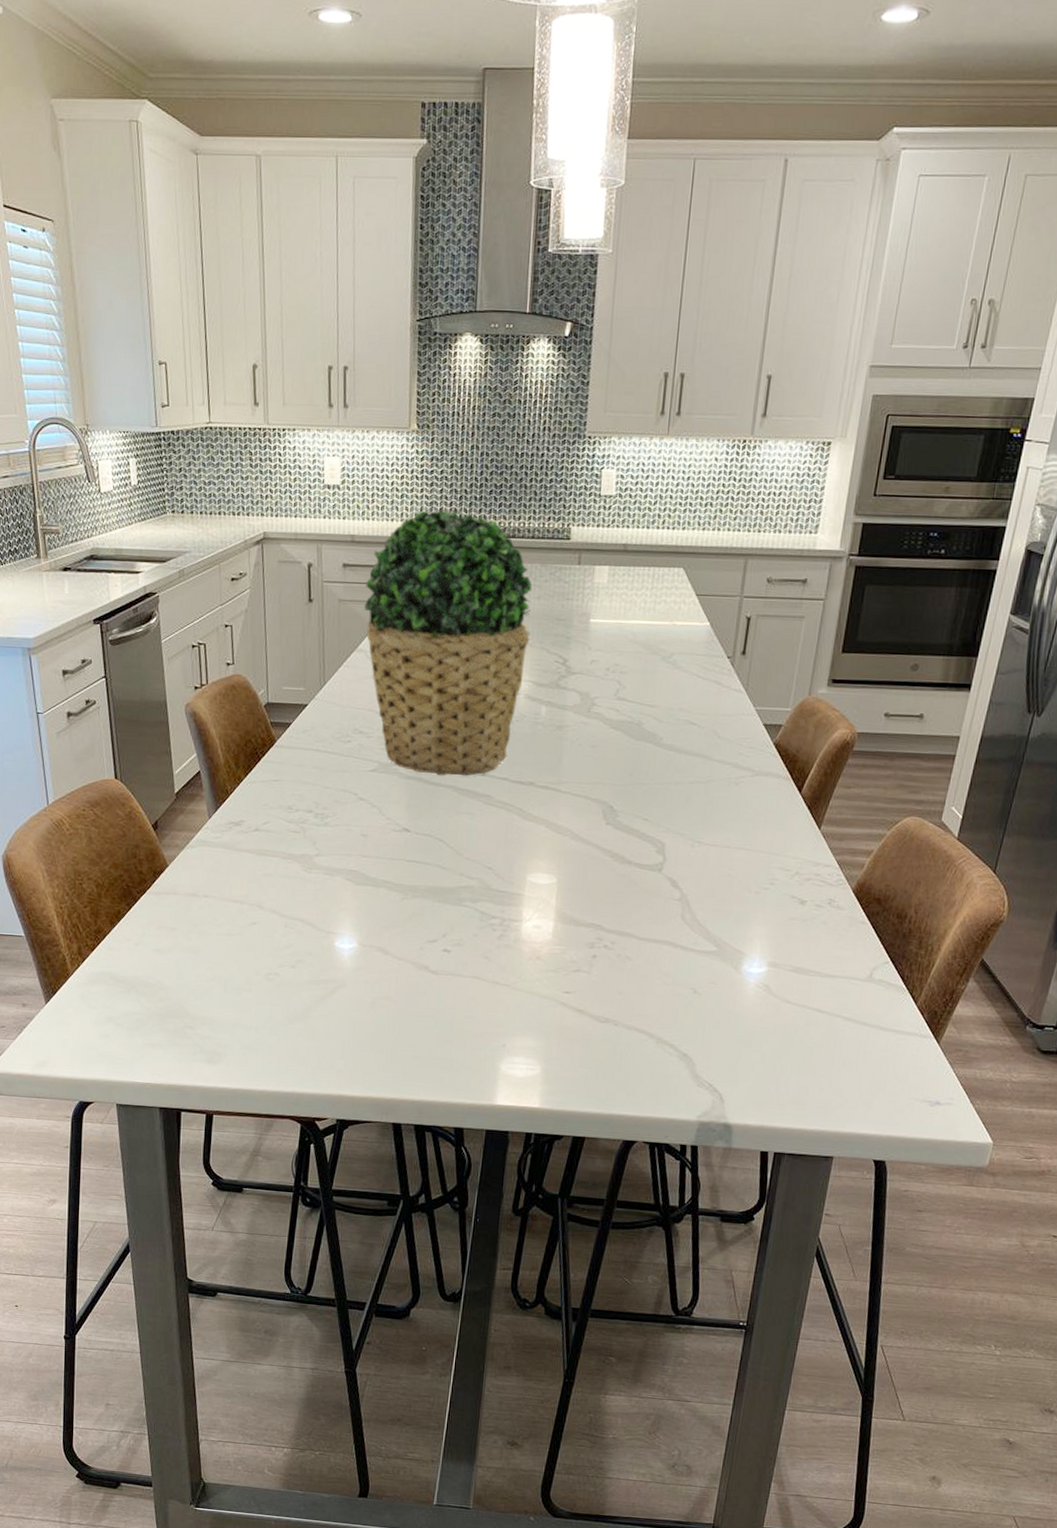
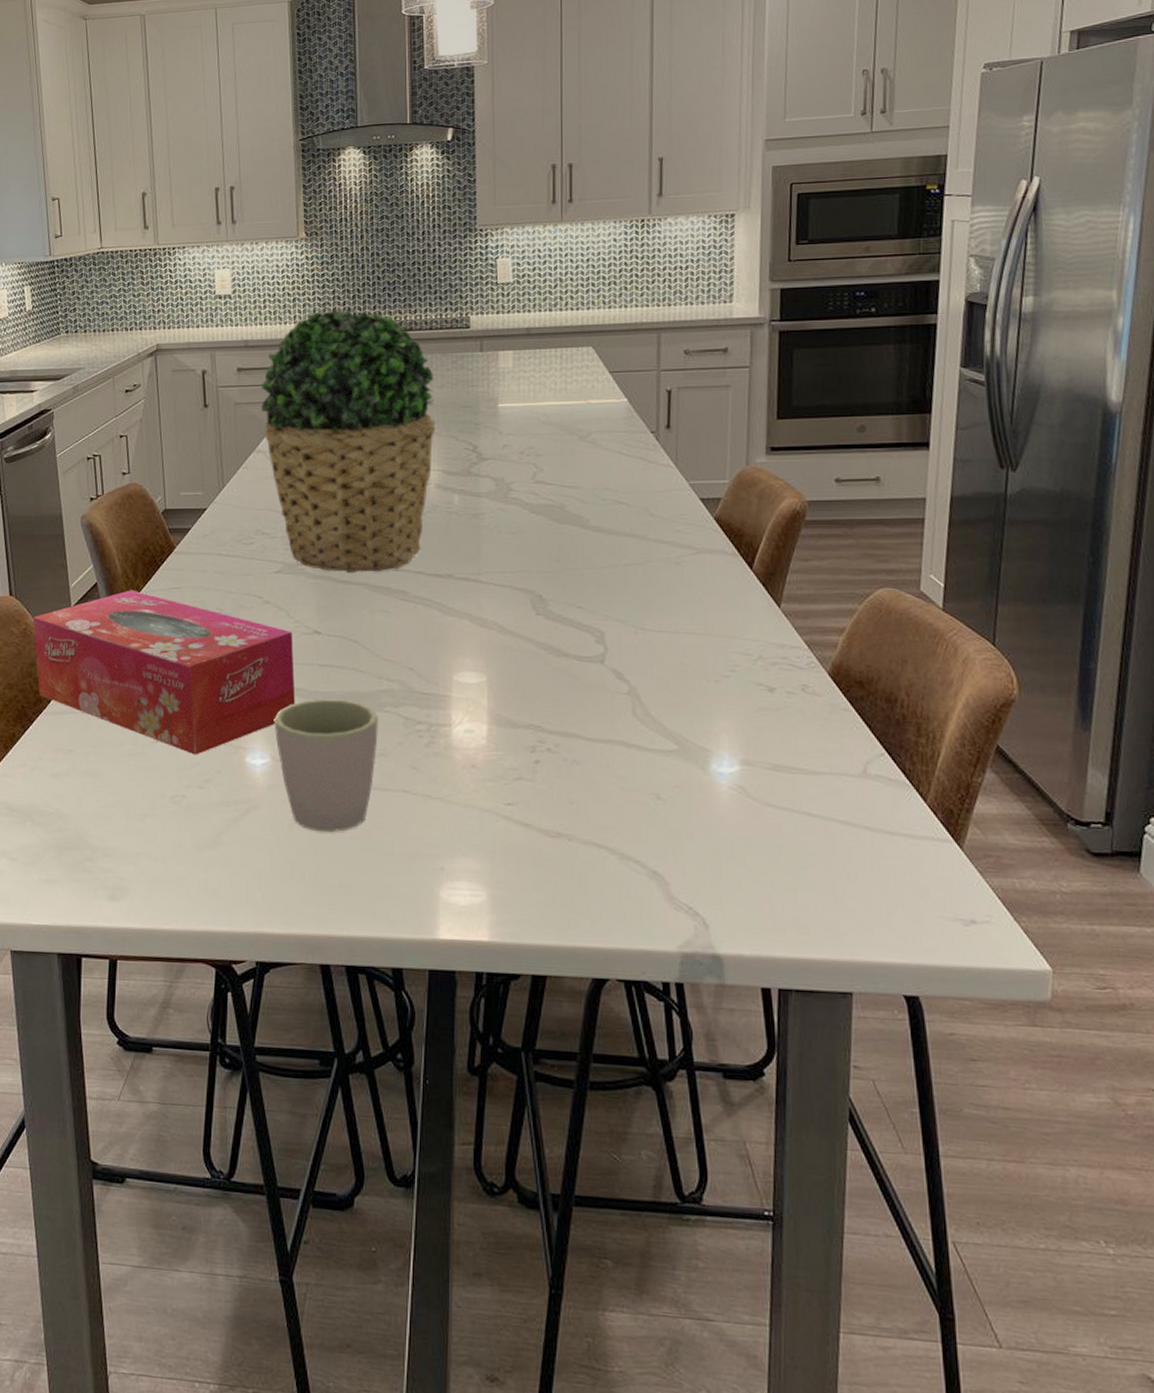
tissue box: none [137,780,384,938] -> present [32,590,296,755]
mug: none [362,891,457,1011] -> present [274,699,378,833]

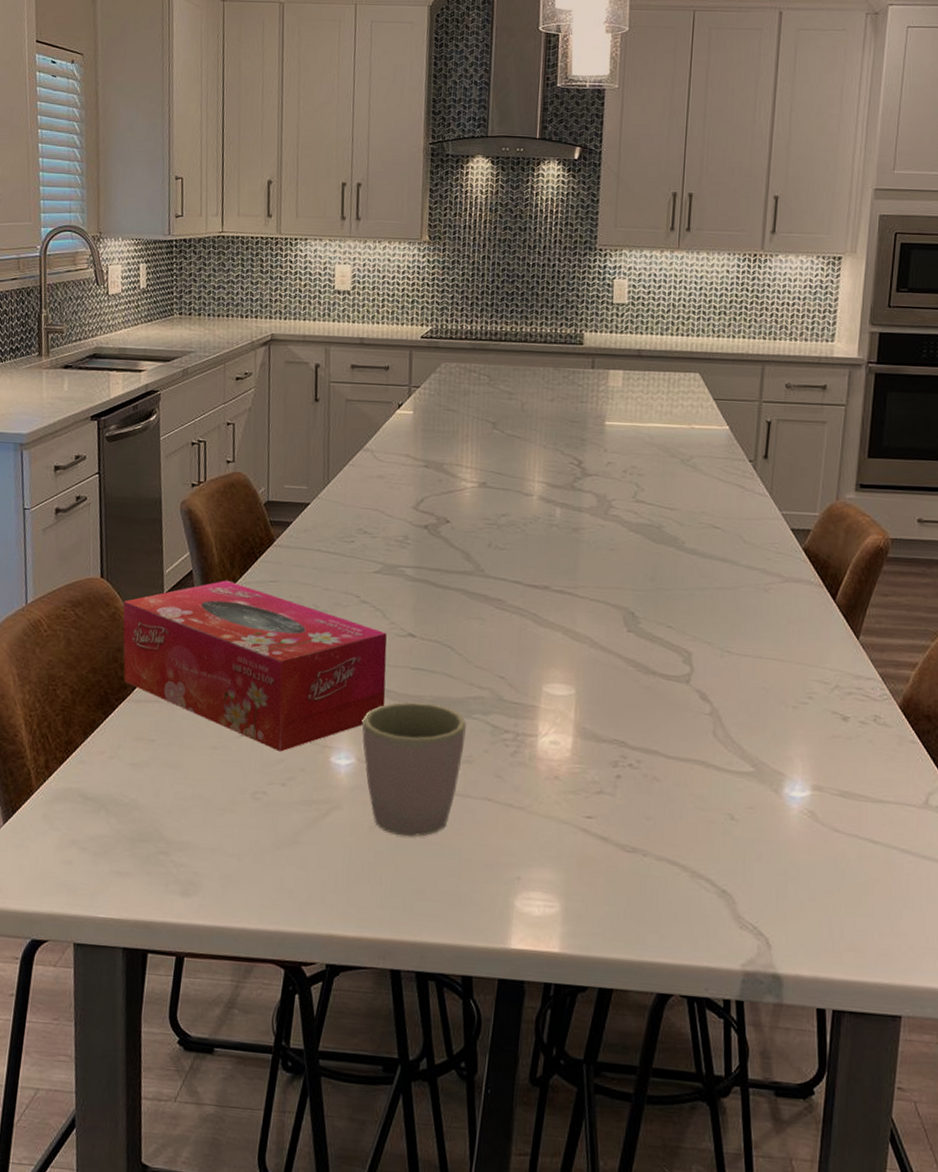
potted plant: present [260,308,436,574] -> none [371,314,545,579]

